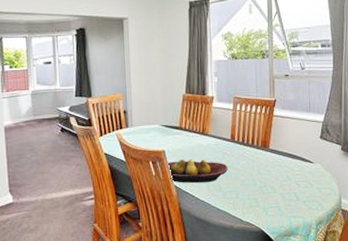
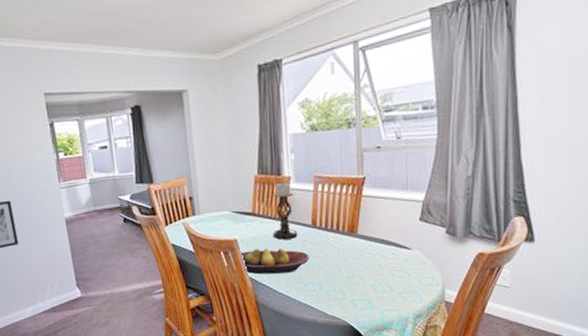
candle holder: none [196,101,219,152] -> present [272,182,298,240]

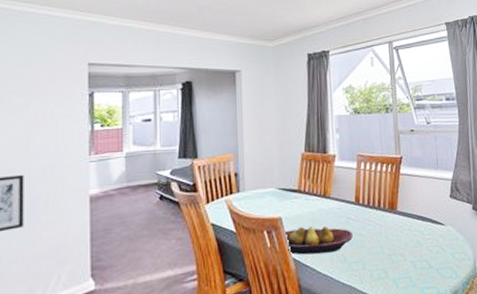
candle holder: present [272,182,298,240] -> none [317,159,342,217]

